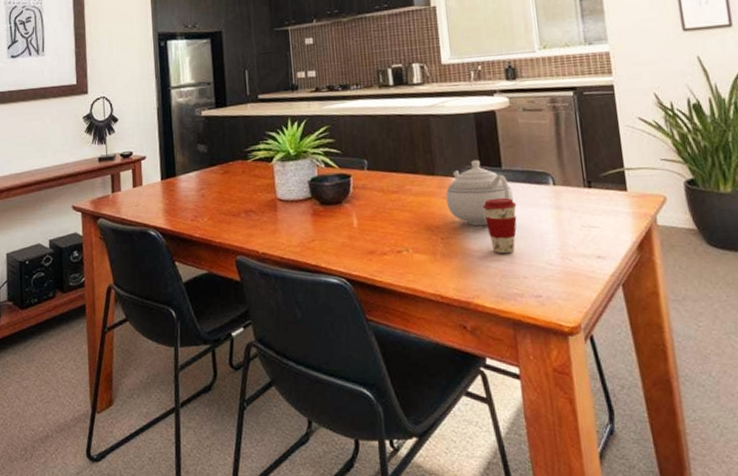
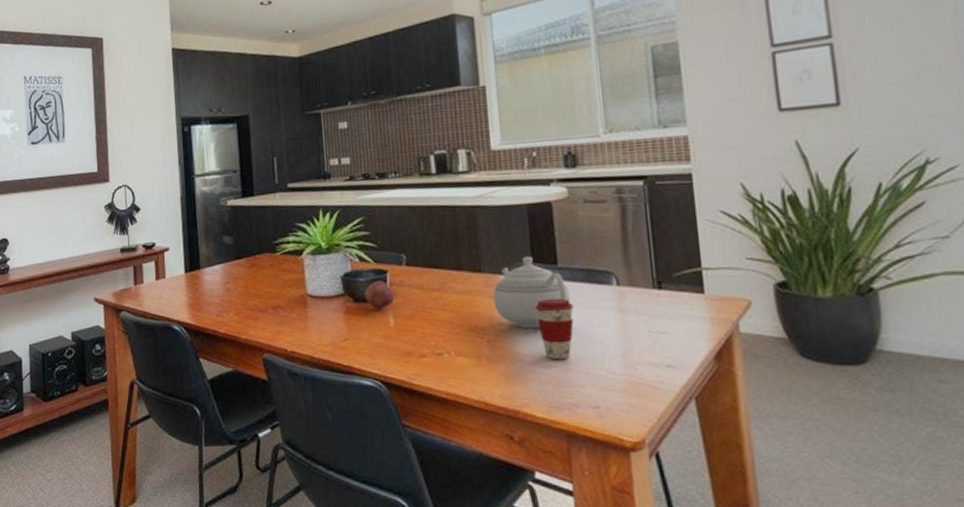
fruit: none [330,185,358,211] -> present [364,281,395,310]

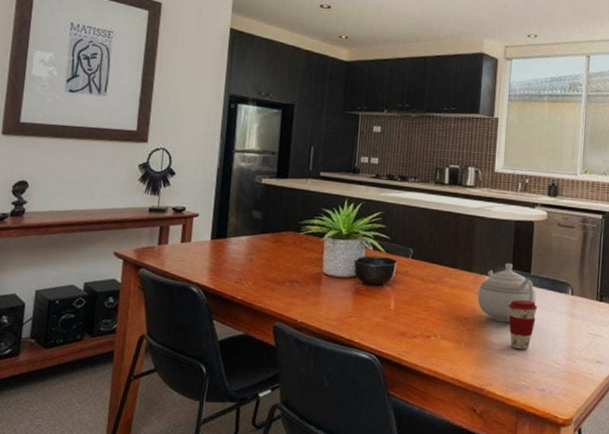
fruit: present [364,281,395,310] -> none [373,268,399,293]

